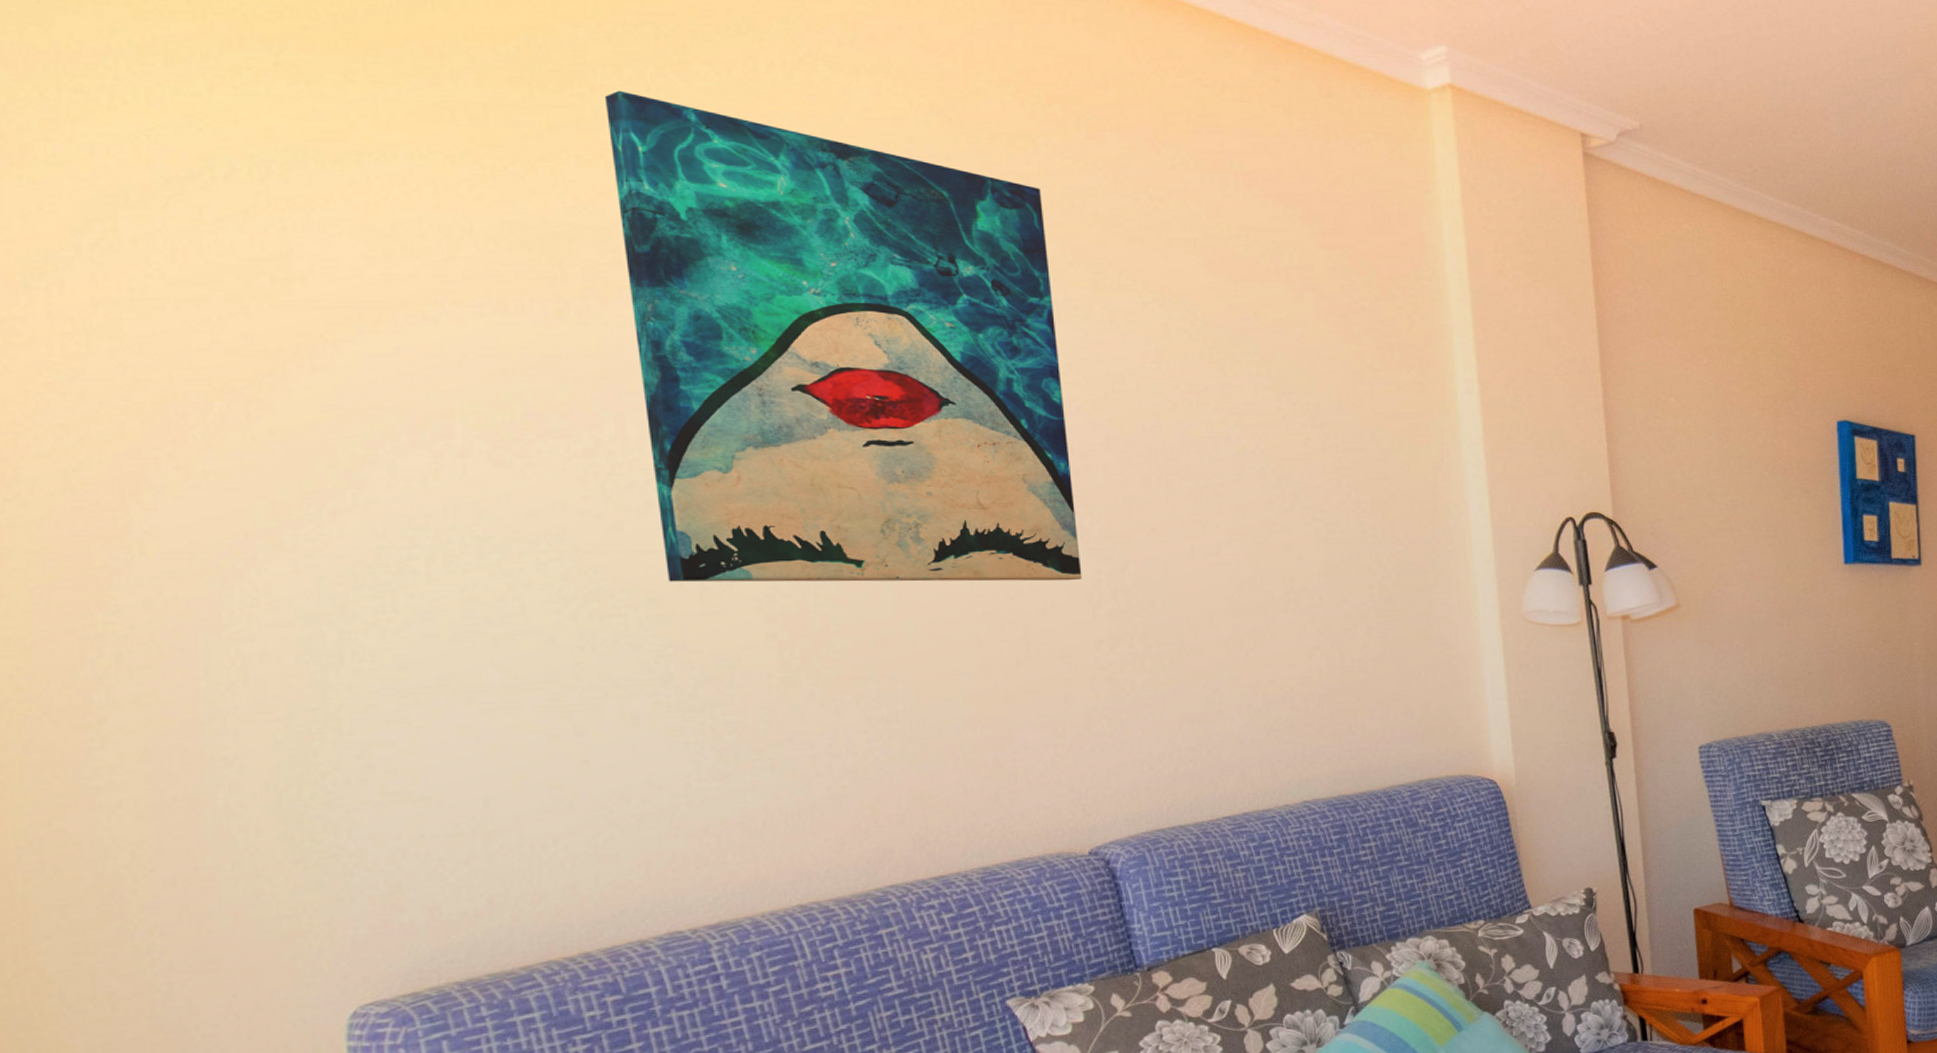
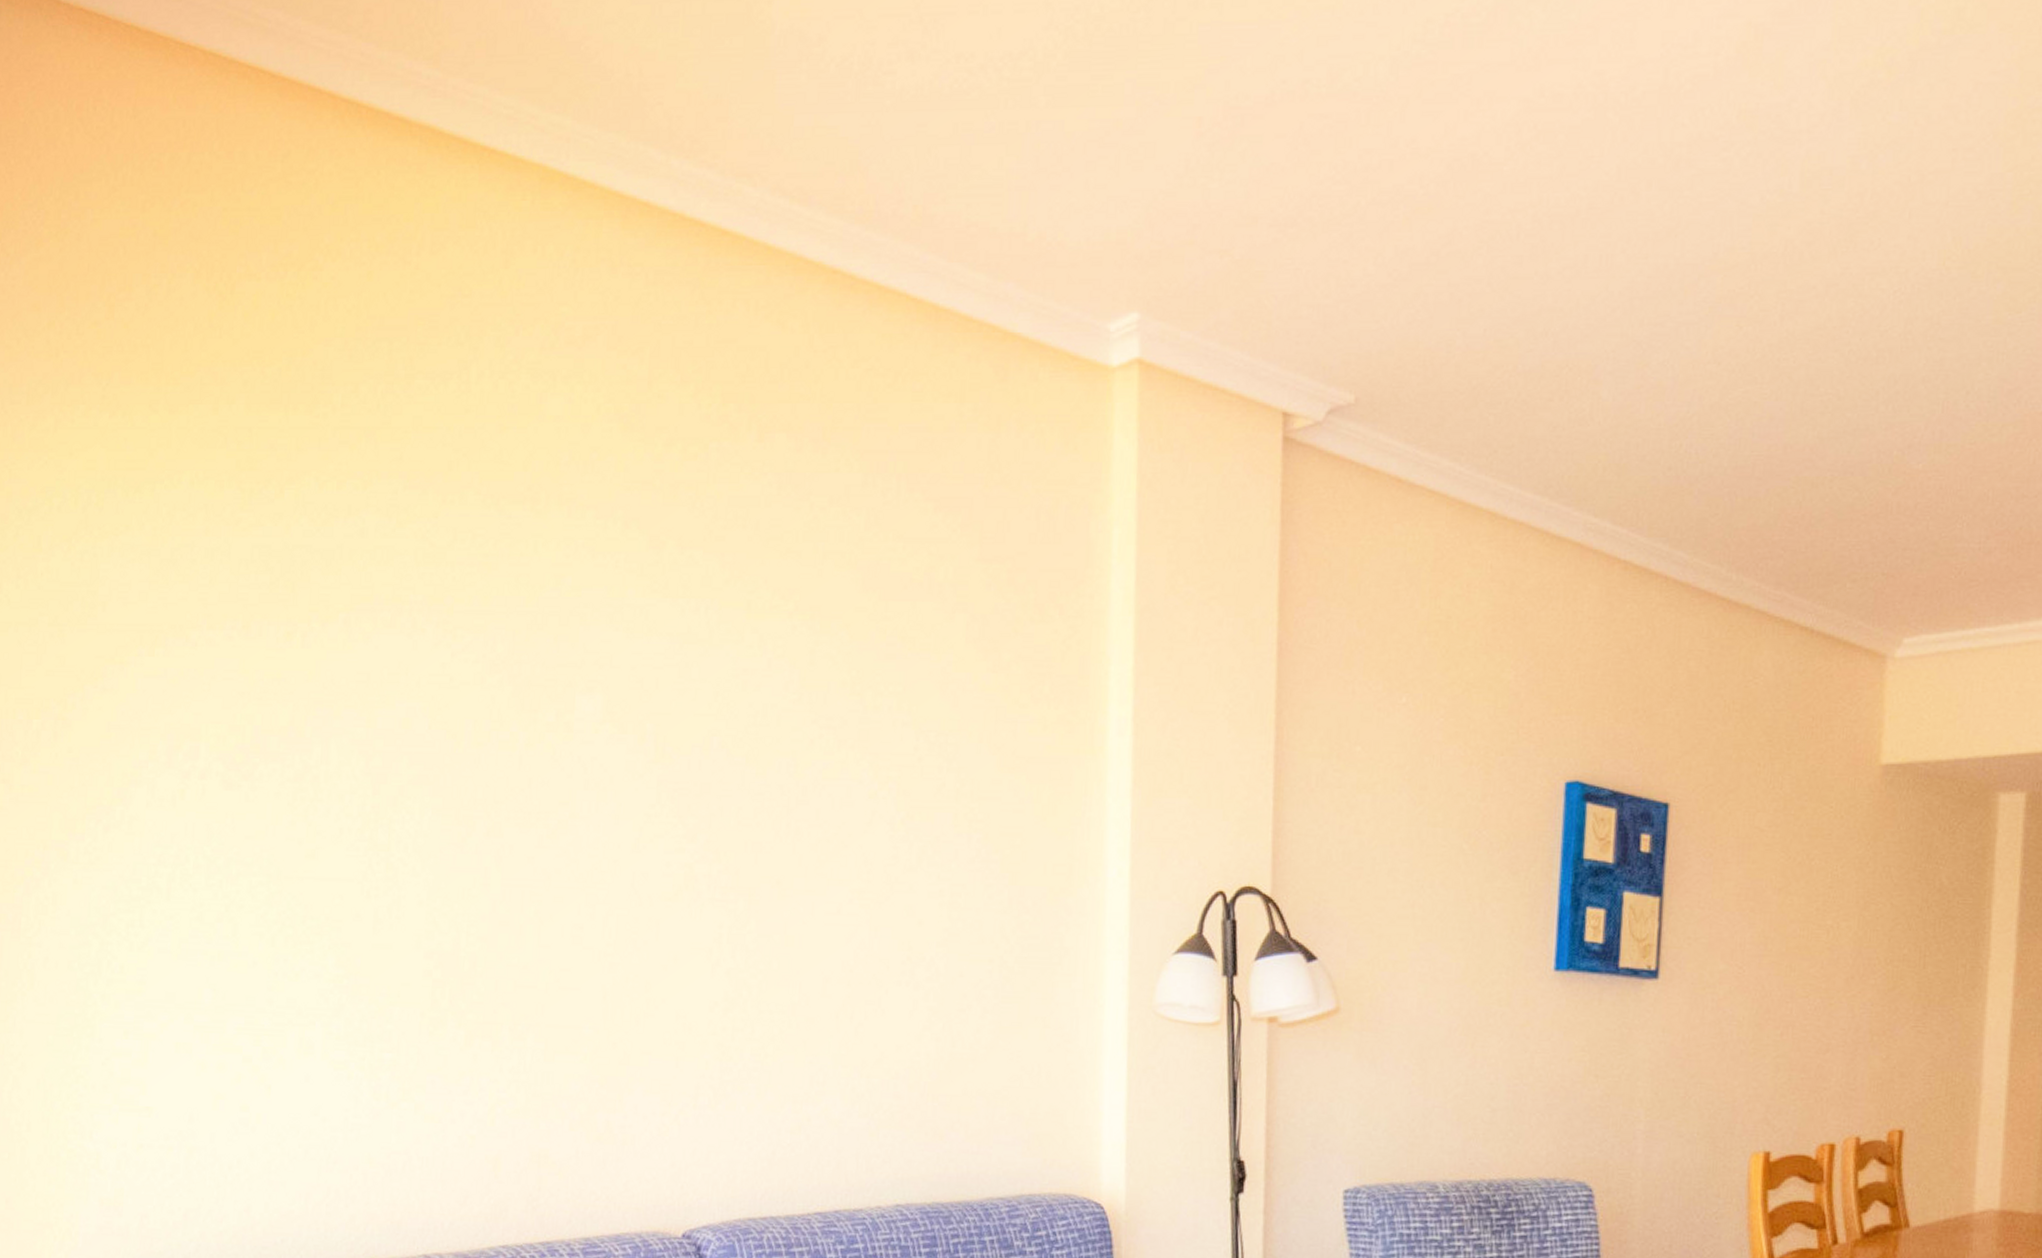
wall art: present [604,90,1082,583] -> none [343,409,708,934]

